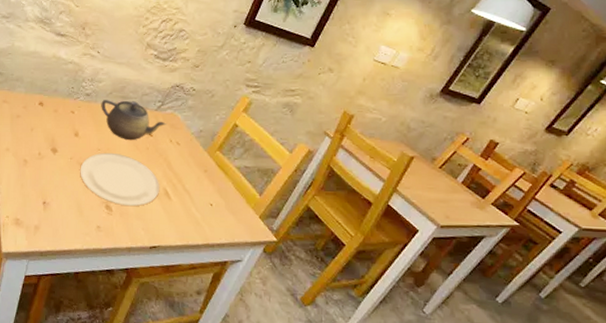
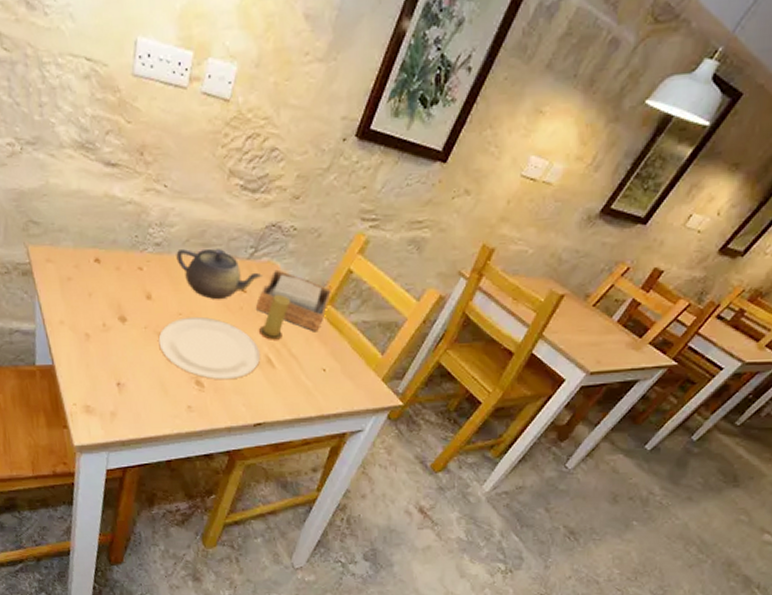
napkin holder: none [160,120,220,173] -> present [256,269,331,332]
candle: none [161,139,188,176] -> present [259,294,291,340]

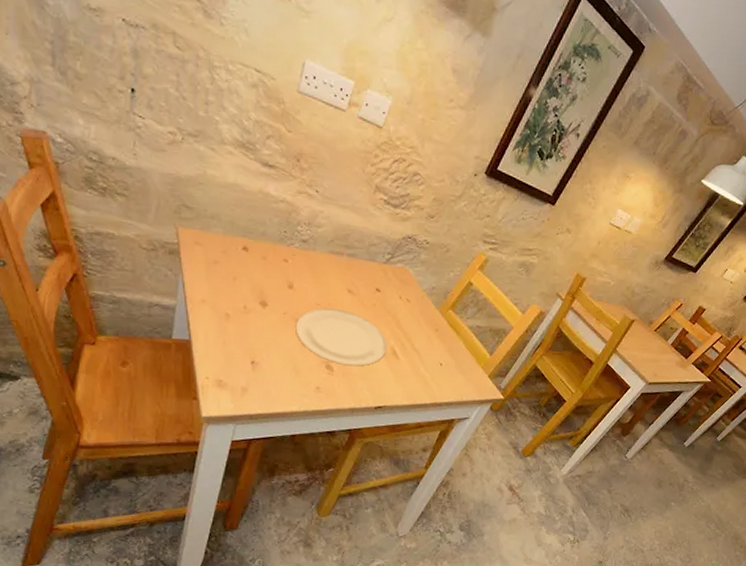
teapot: present [176,249,264,300] -> none [320,248,397,296]
napkin holder: present [256,269,331,332] -> none [388,275,453,332]
candle: present [259,294,291,340] -> none [388,296,419,335]

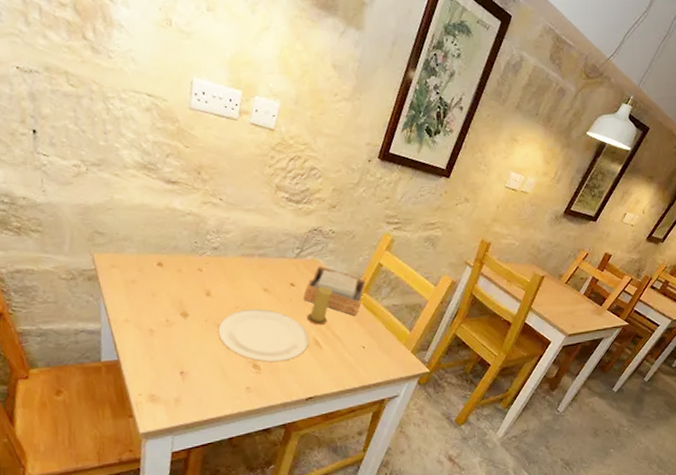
napkin holder: none [388,275,453,332] -> present [304,265,366,316]
candle: none [388,296,419,335] -> present [307,286,333,325]

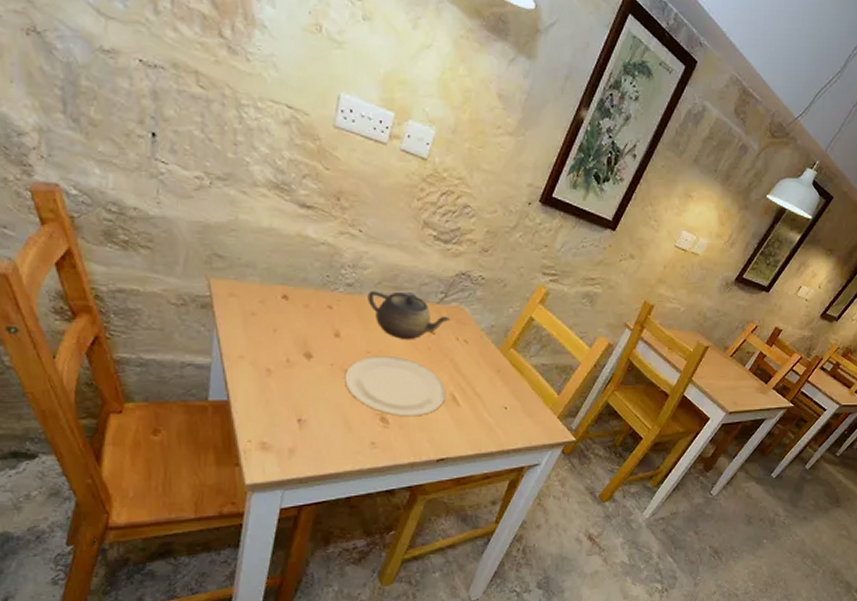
teapot: none [232,250,309,294] -> present [367,291,452,340]
napkin holder: present [304,265,366,316] -> none [444,314,514,373]
candle: present [307,286,333,325] -> none [446,337,477,379]

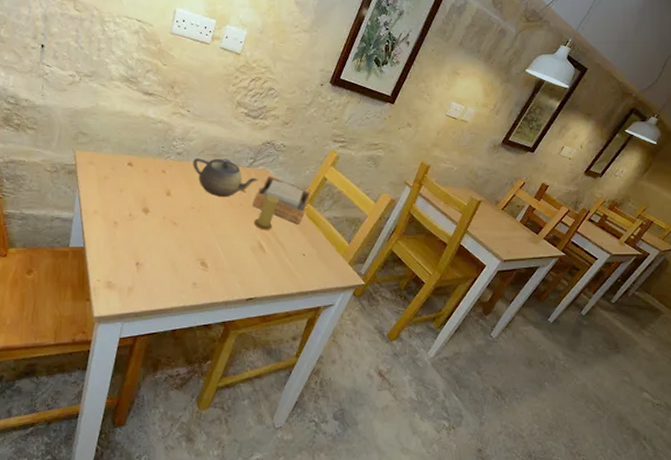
plate: present [345,355,447,417] -> none [173,210,255,262]
napkin holder: none [444,314,514,373] -> present [253,176,310,225]
candle: none [446,337,477,379] -> present [254,194,280,230]

